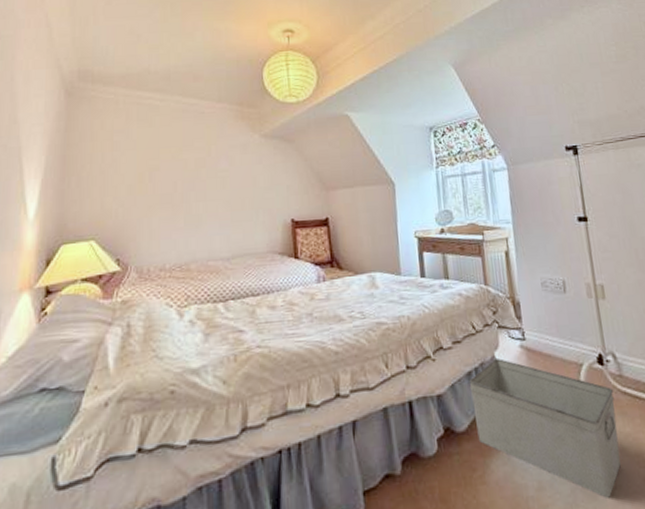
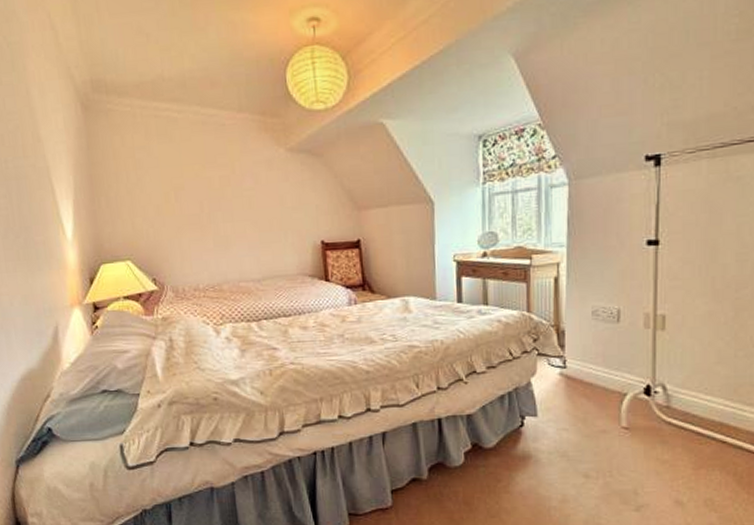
storage bin: present [469,358,621,498] -> none [501,384,656,514]

